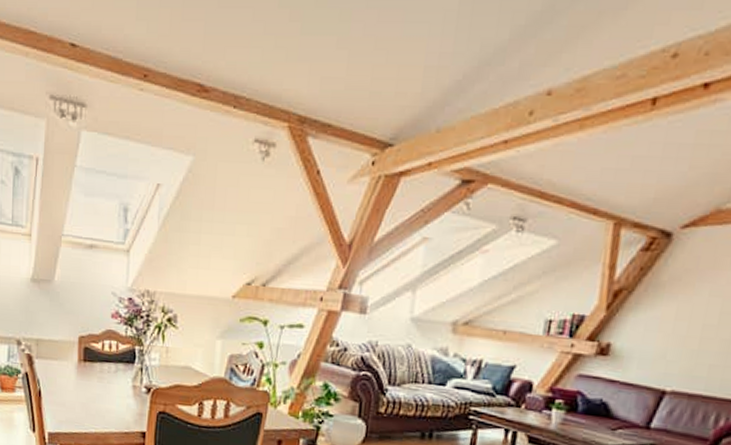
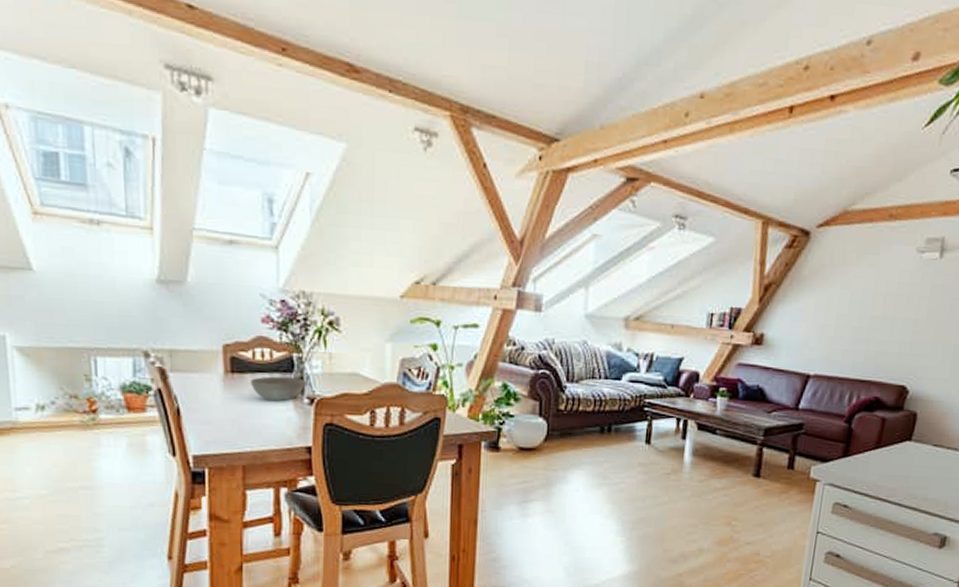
bowl: none [98,366,145,389] -> present [250,376,306,402]

